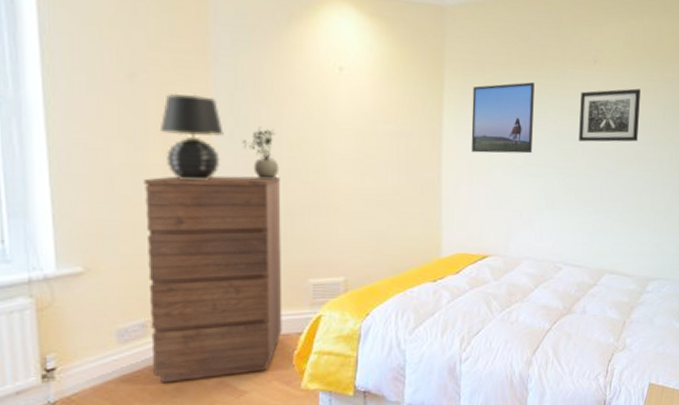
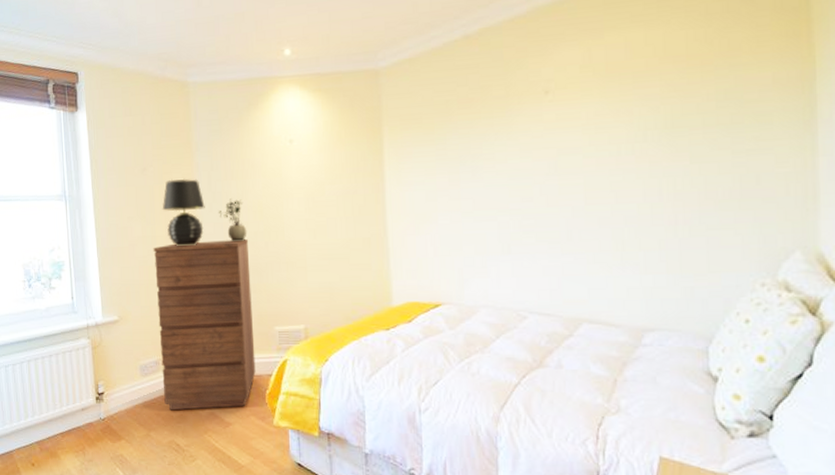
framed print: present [471,82,535,154] -> none [412,125,481,202]
wall art: present [579,88,641,142] -> none [532,113,611,179]

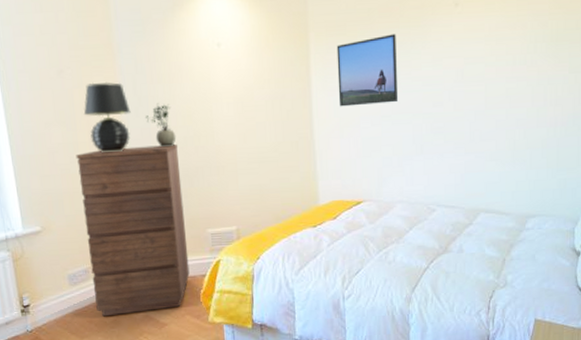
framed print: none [412,125,481,202] -> present [336,34,399,107]

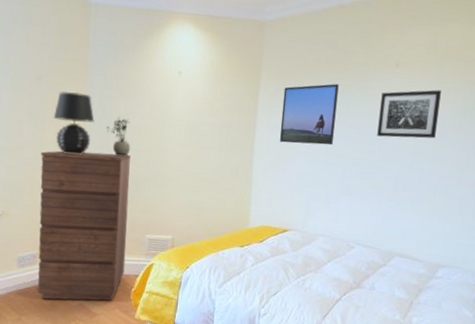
wall art: none [444,26,507,86] -> present [377,89,441,139]

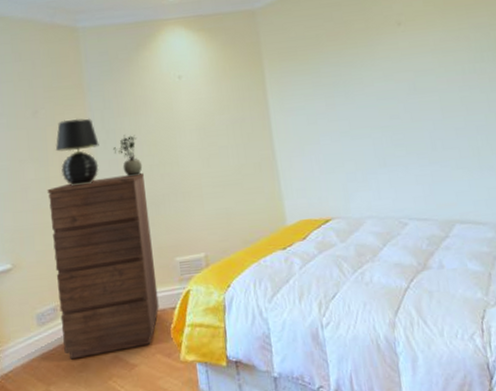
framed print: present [279,84,339,146] -> none [290,55,355,126]
wall art: present [377,89,441,139] -> none [391,39,460,99]

